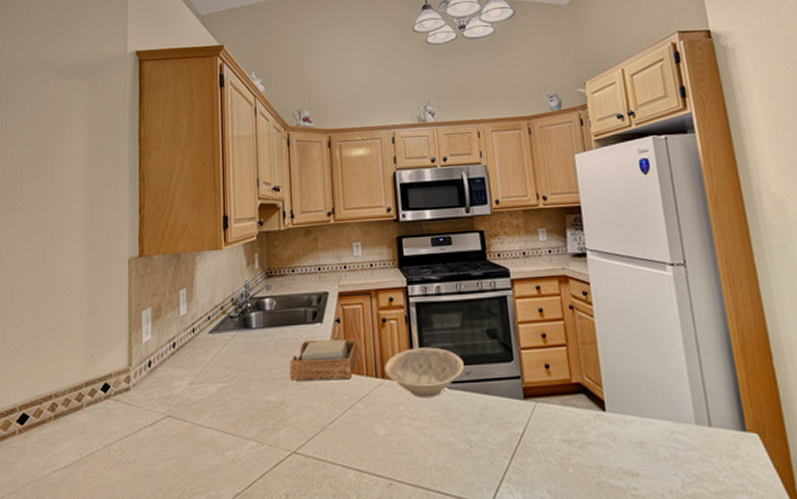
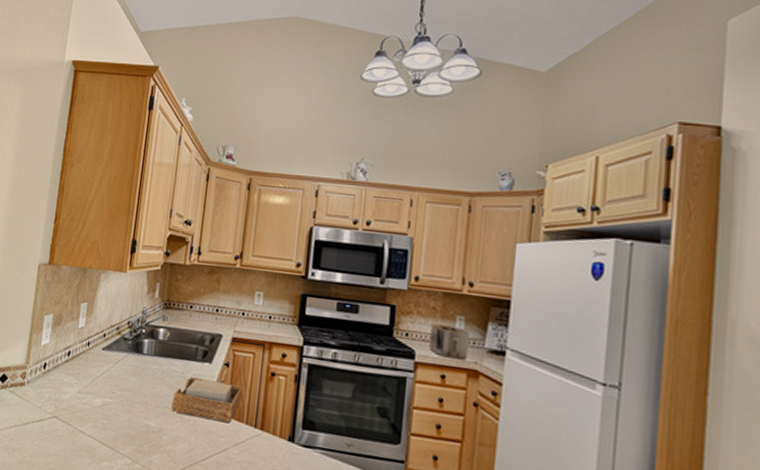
bowl: present [383,347,464,398] -> none [264,407,347,460]
toaster: none [518,239,555,270] -> present [429,324,469,360]

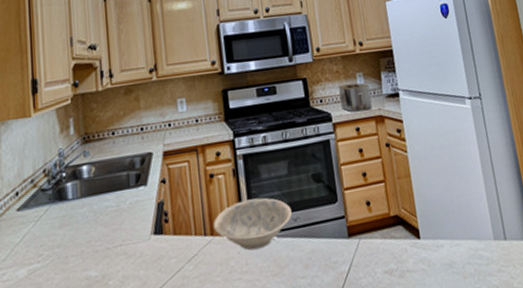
napkin holder: present [171,377,243,424] -> none [111,198,185,251]
bowl: none [264,407,347,460] -> present [212,197,292,251]

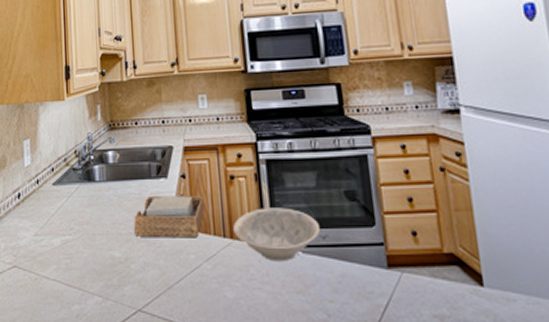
napkin holder: none [111,198,185,251] -> present [134,196,205,238]
toaster: present [339,83,372,113] -> none [380,94,423,127]

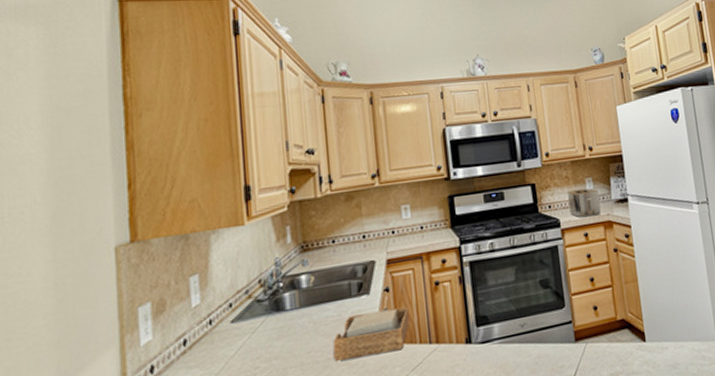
bowl: present [232,207,320,262] -> none [438,304,519,357]
toaster: none [380,94,423,127] -> present [568,188,601,218]

